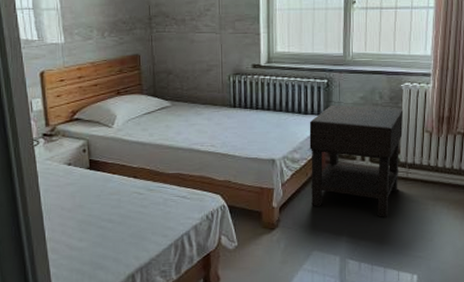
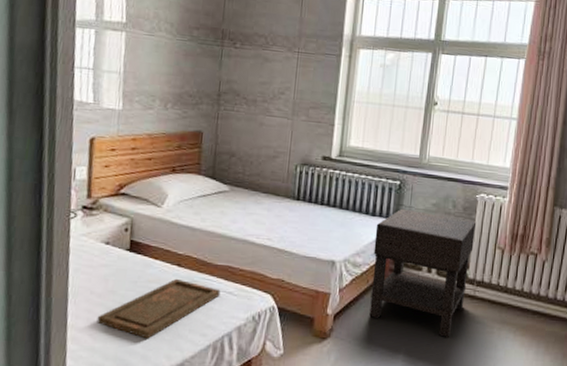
tray: none [70,189,175,244] -> present [97,278,221,339]

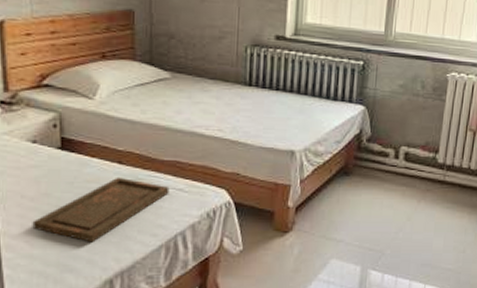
nightstand: present [369,208,477,337] -> none [333,91,447,224]

